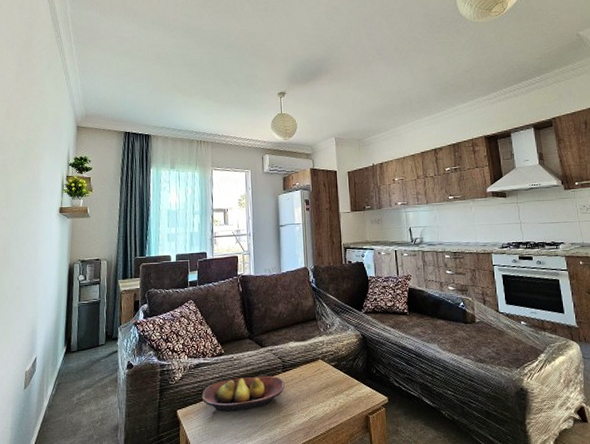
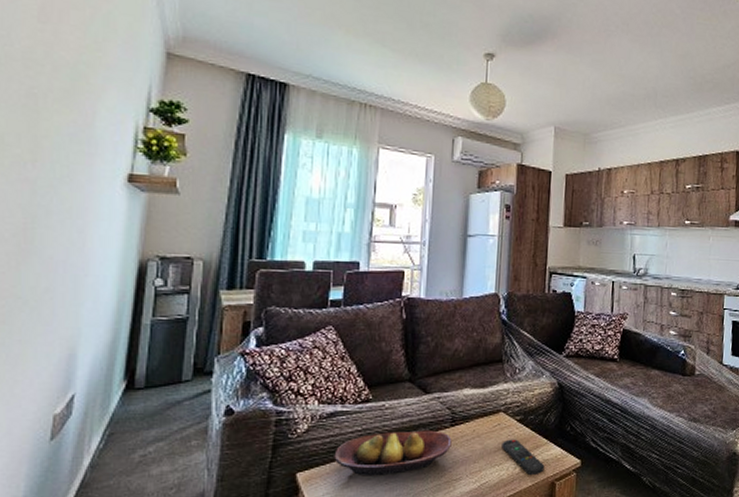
remote control: none [323,381,359,411] -> present [502,439,545,476]

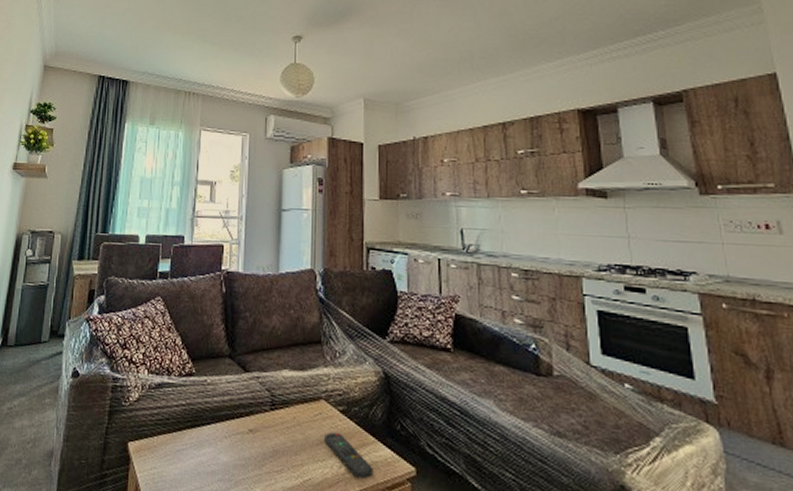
fruit bowl: present [334,430,452,476] -> none [161,409,272,457]

